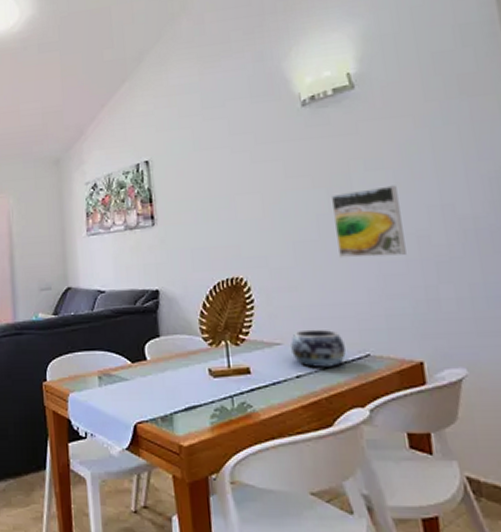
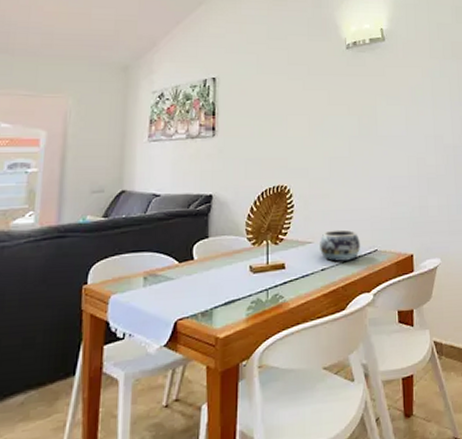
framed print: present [330,185,406,259] -> none [360,118,409,173]

